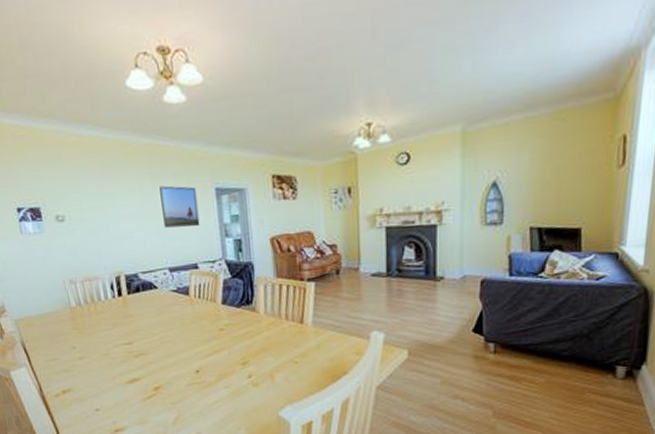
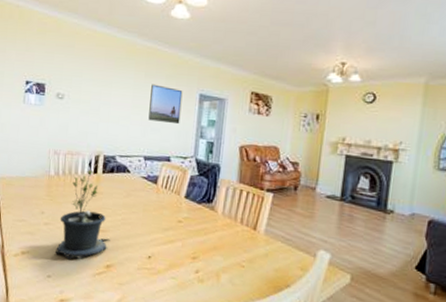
potted plant: none [93,292,153,390] -> present [55,169,110,260]

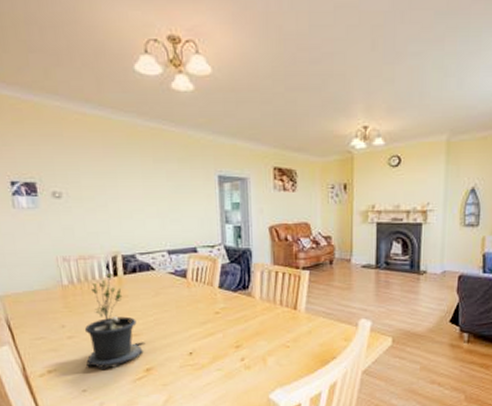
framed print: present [148,84,183,124] -> none [162,170,201,211]

